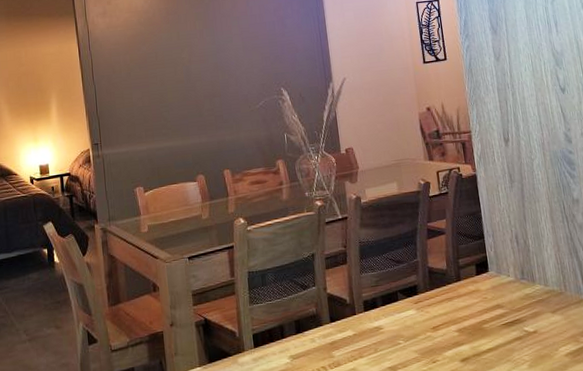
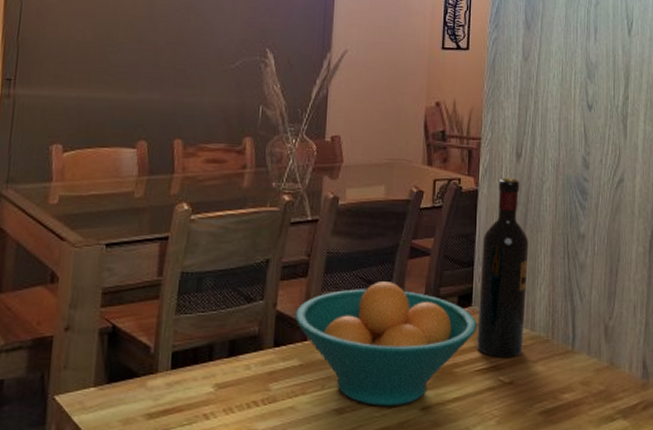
fruit bowl: none [343,259,497,362] -> present [295,282,477,406]
wine bottle: none [488,160,541,312] -> present [476,177,529,358]

